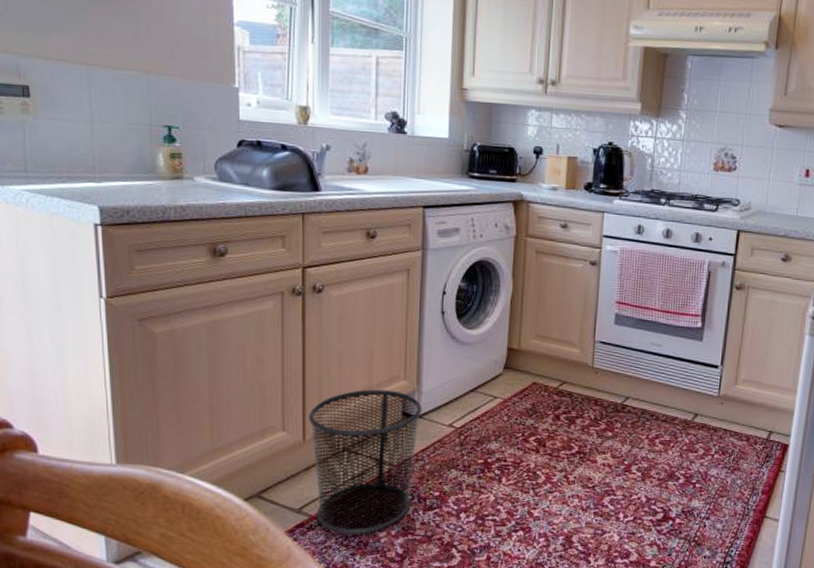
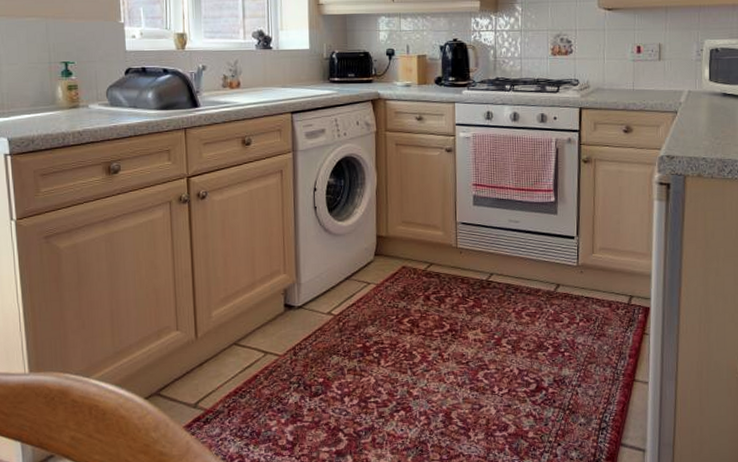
waste bin: present [308,389,422,535] -> none [199,284,302,426]

